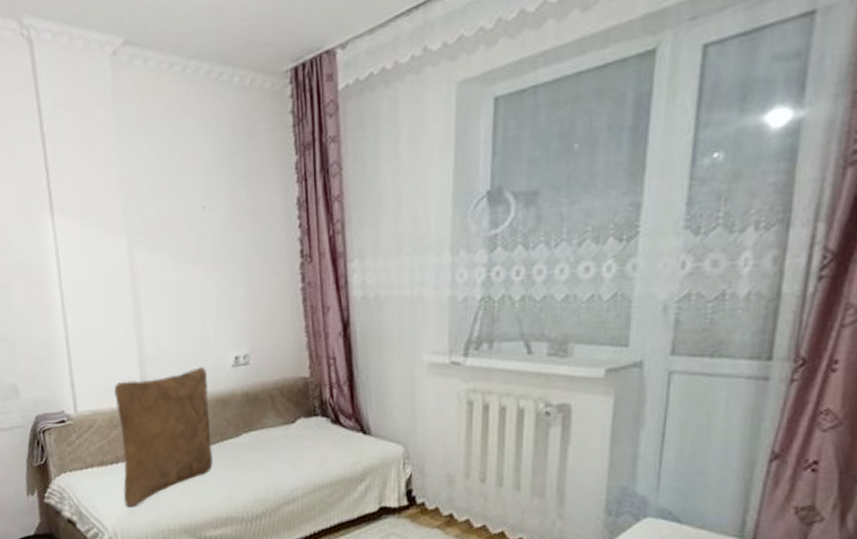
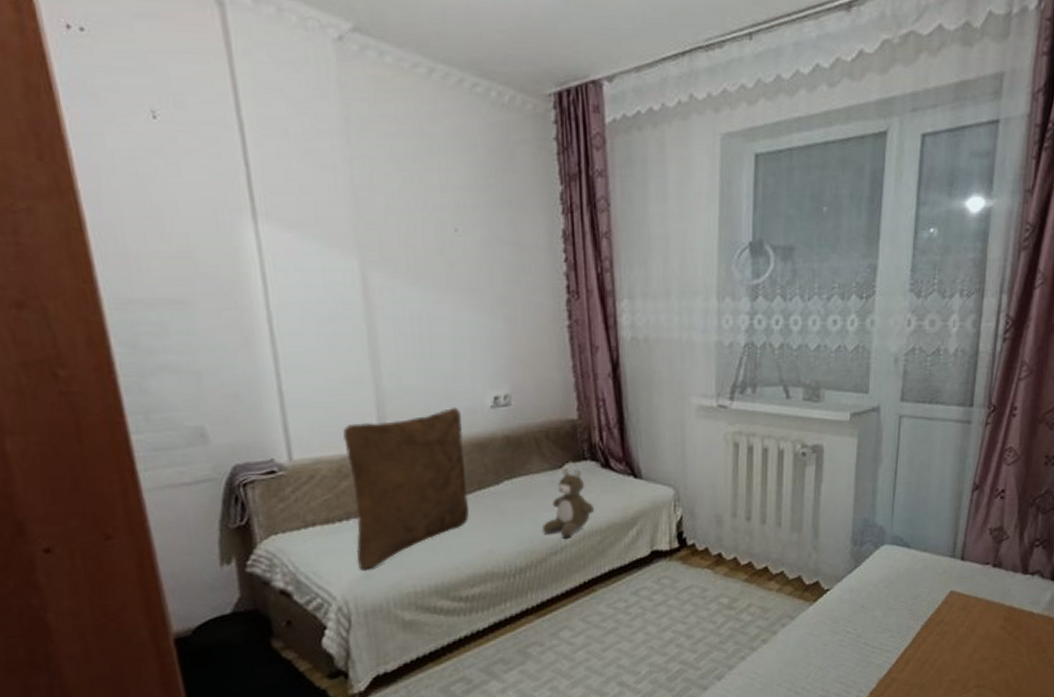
teddy bear: none [277,423,325,488] -> present [543,468,595,537]

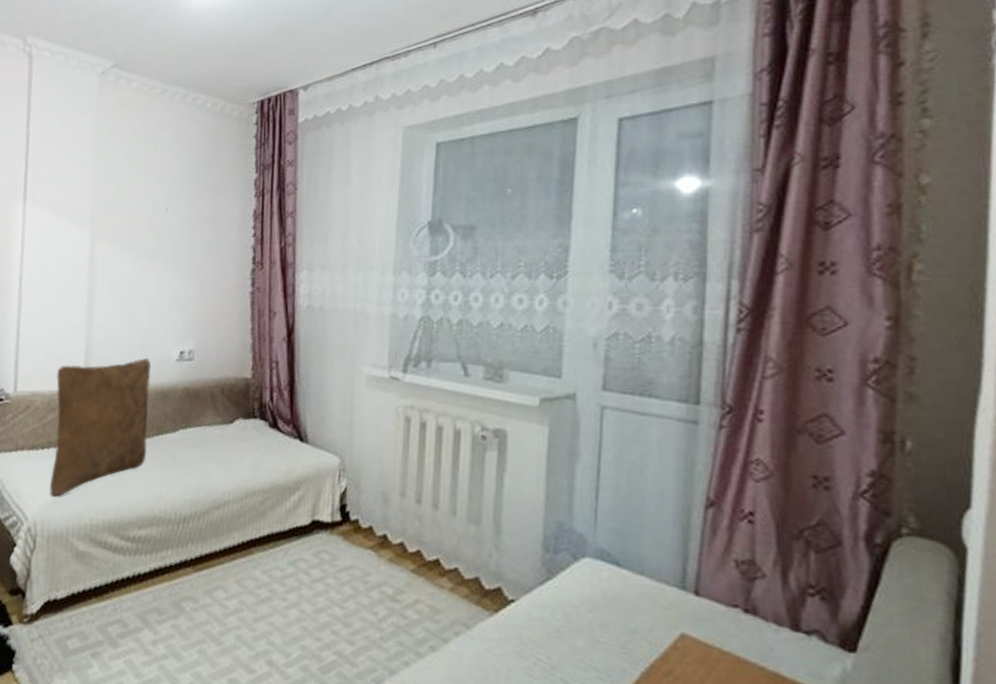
teddy bear: present [543,468,595,537] -> none [209,424,260,493]

